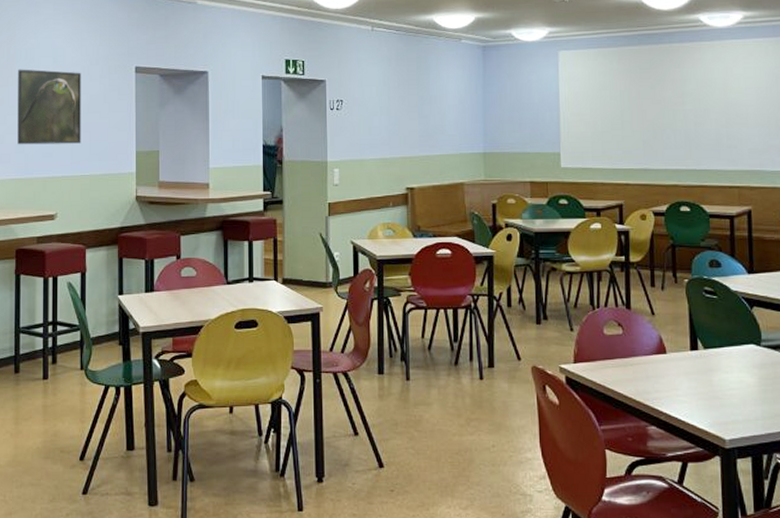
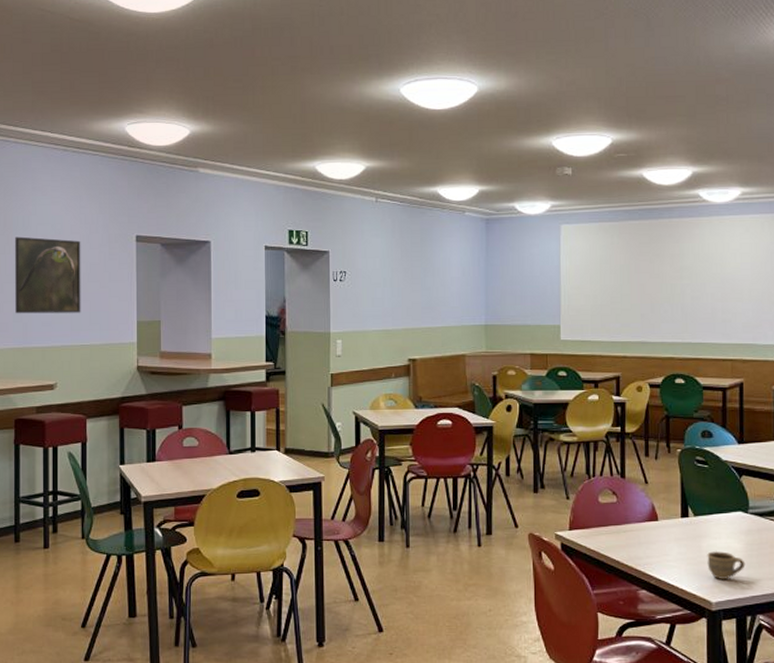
cup: none [719,386,760,415] -> present [707,551,746,579]

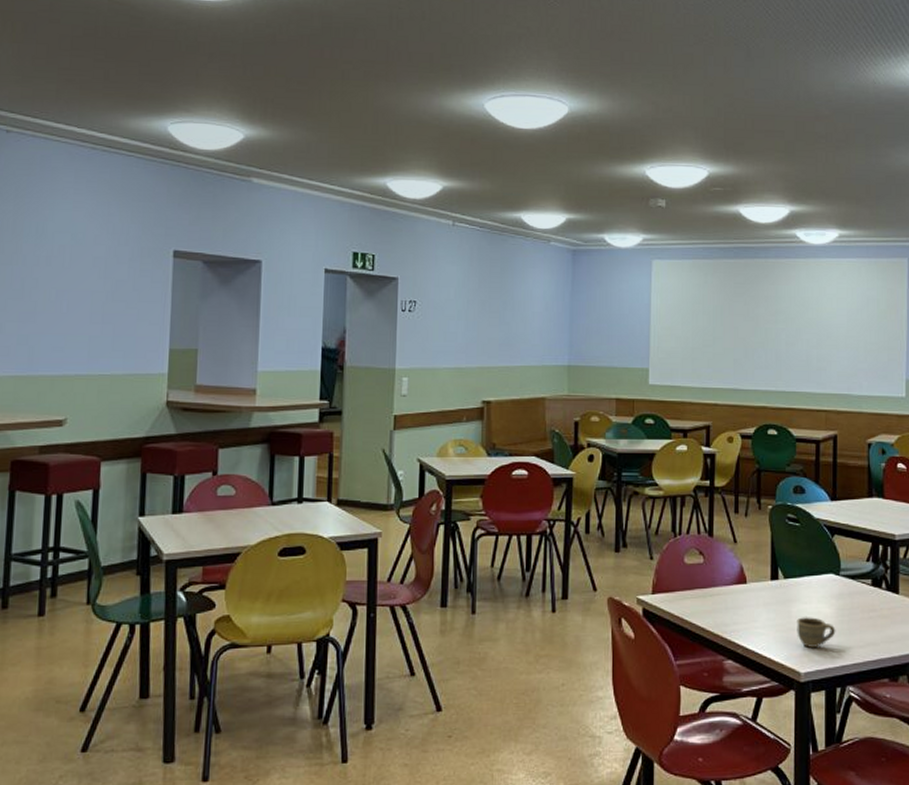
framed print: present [15,236,81,314] -> none [20,245,107,337]

